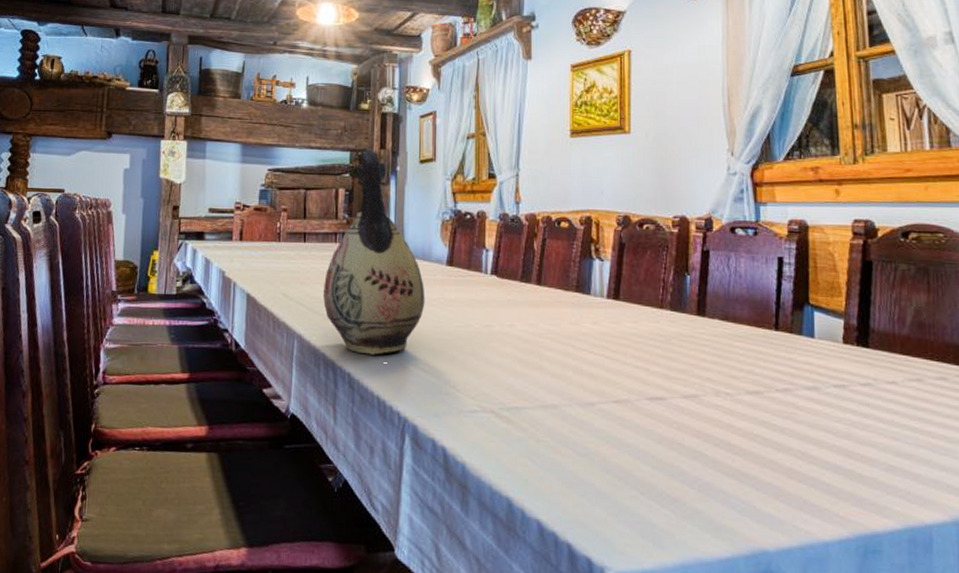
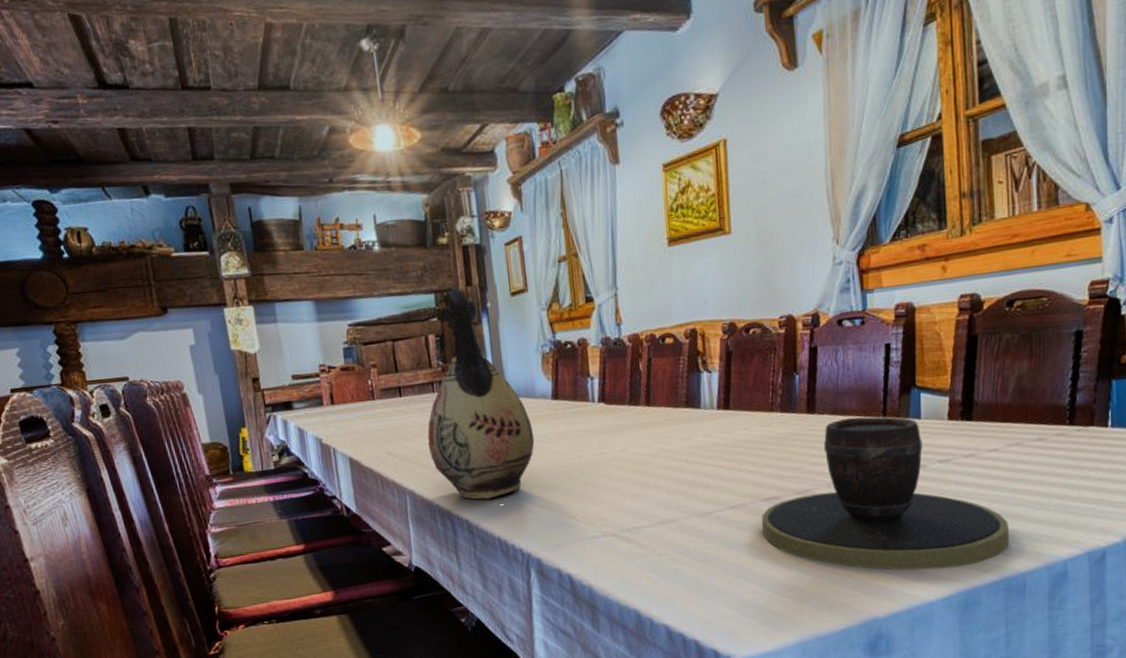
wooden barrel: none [646,326,912,507] -> present [762,416,1009,570]

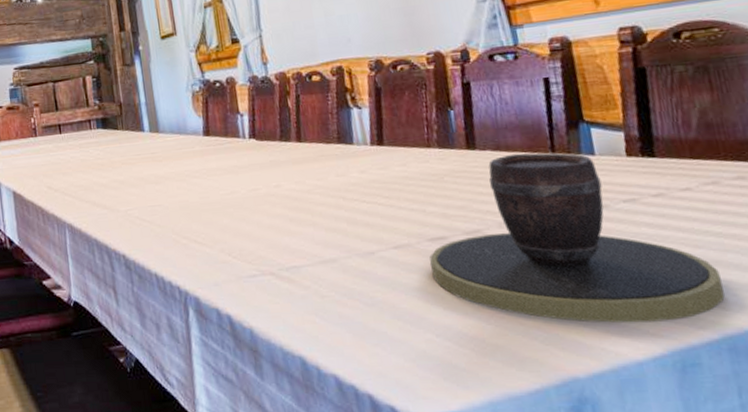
ceramic jug: present [427,288,535,500] -> none [85,33,188,234]

